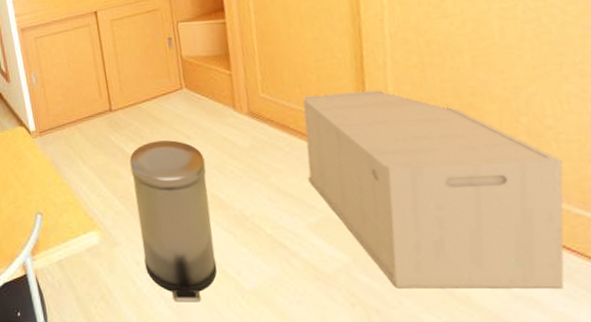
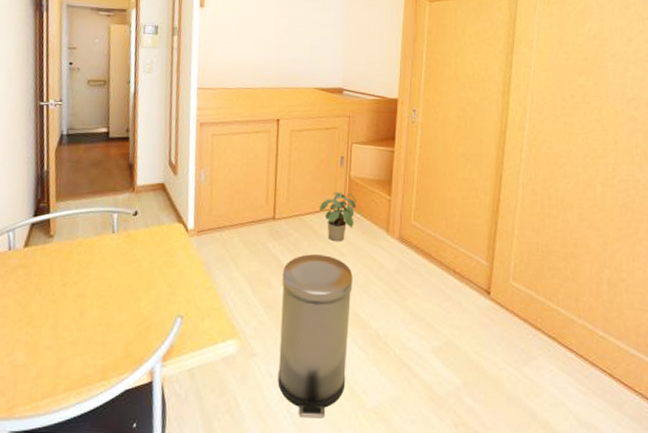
potted plant: none [155,74,196,125] -> present [320,191,356,241]
storage box: present [303,90,565,289] -> none [439,229,628,417]

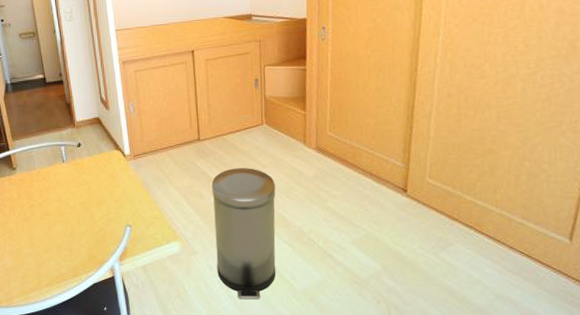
potted plant: present [320,191,356,241] -> none [239,111,273,155]

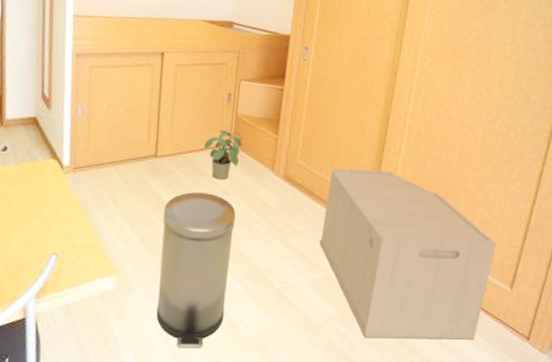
potted plant: none [239,111,273,155] -> present [204,129,242,179]
storage box: none [358,134,548,291] -> present [320,168,496,340]

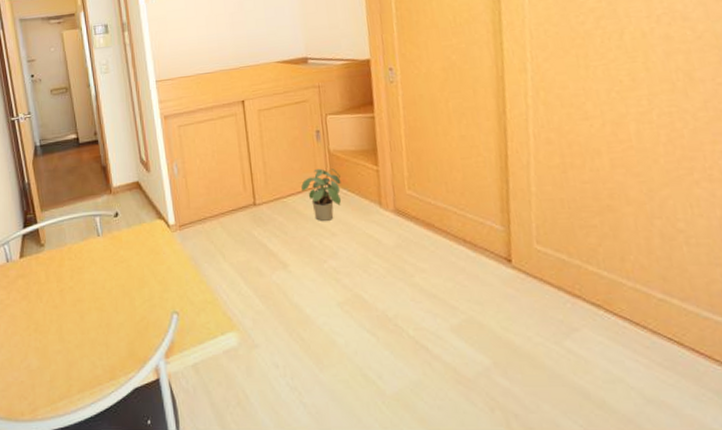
pedal bin: present [156,192,236,349] -> none [272,237,358,408]
storage box: present [320,168,496,340] -> none [448,190,694,392]

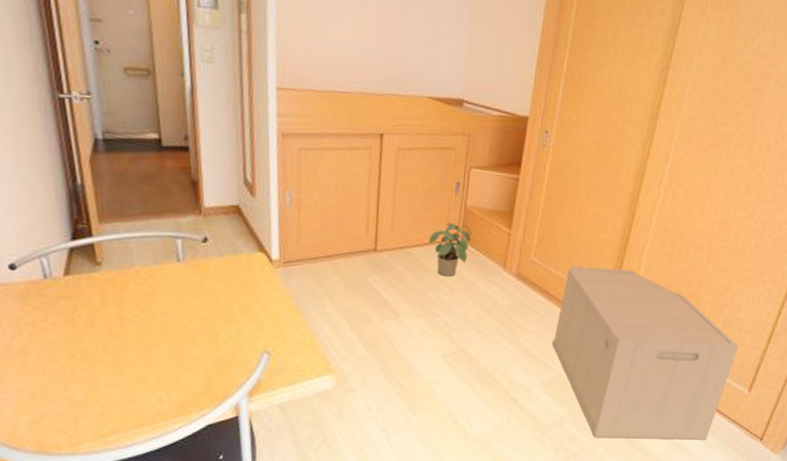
storage box: none [448,190,694,392] -> present [552,266,739,440]

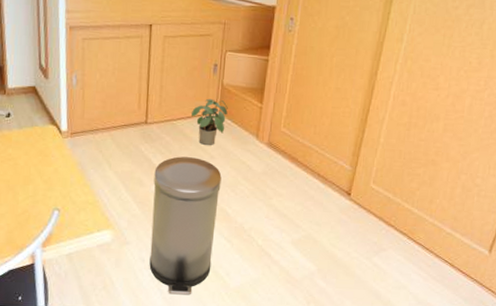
pedal bin: none [377,289,463,447] -> present [149,156,222,295]
storage box: present [552,266,739,440] -> none [301,136,477,298]

